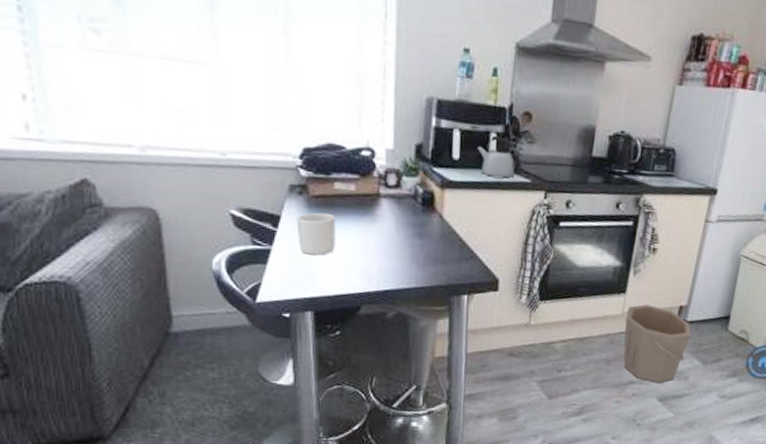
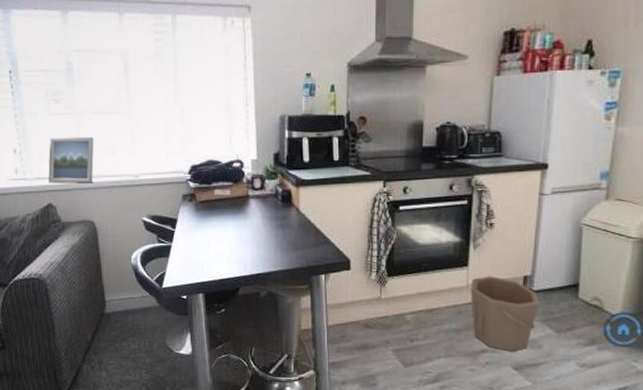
picture frame: none [82,83,158,157] -> present [48,136,94,183]
mug: present [297,212,336,255] -> none [189,214,217,248]
kettle: present [477,135,520,179] -> none [323,139,359,174]

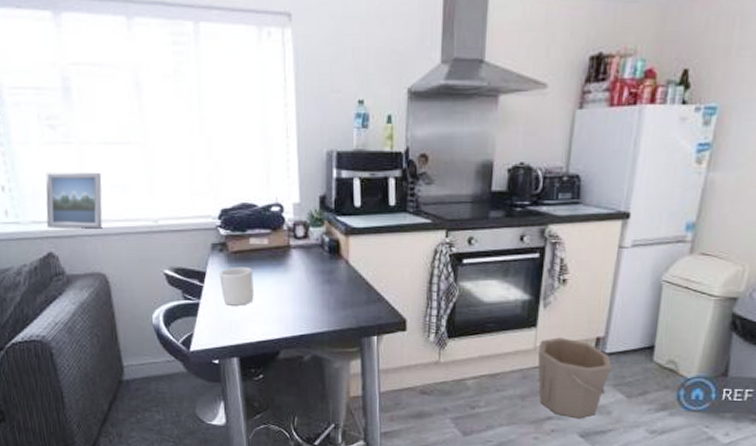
mug: none [189,214,217,248] -> present [219,266,254,306]

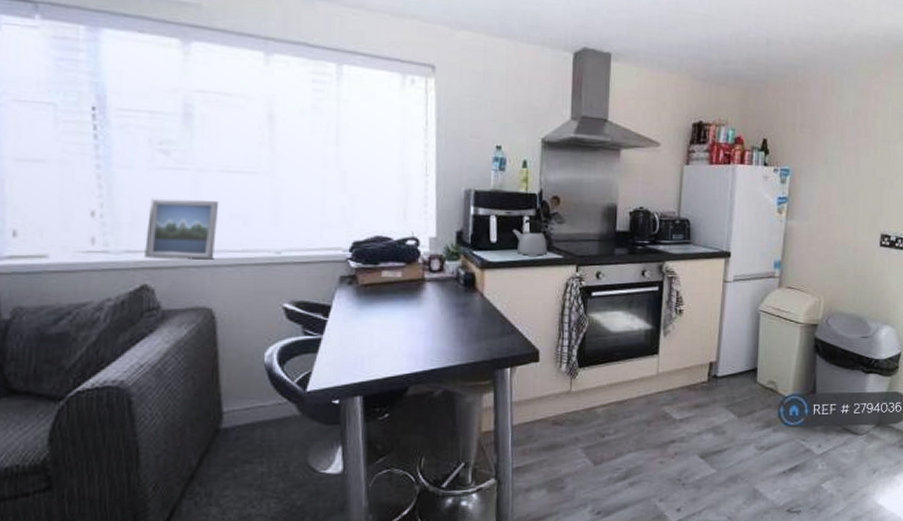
mug: present [219,266,254,306] -> none [346,300,384,341]
kettle: none [377,180,419,222] -> present [512,218,551,257]
bucket: present [537,337,613,419] -> none [660,363,725,440]

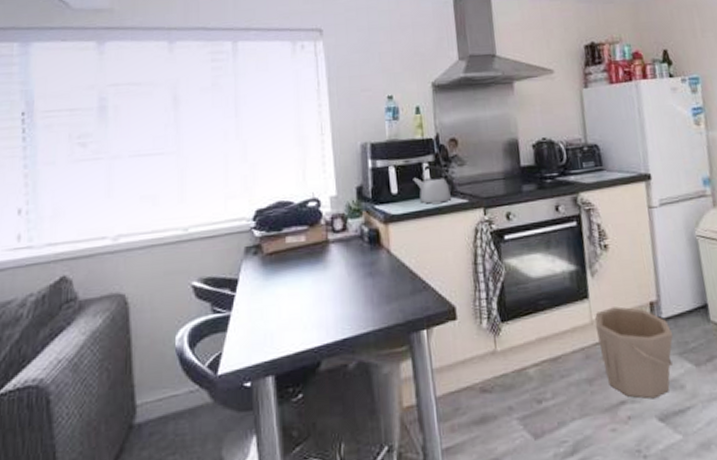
picture frame: present [145,198,219,260] -> none [64,185,131,250]
bucket: none [660,363,725,440] -> present [595,306,674,399]

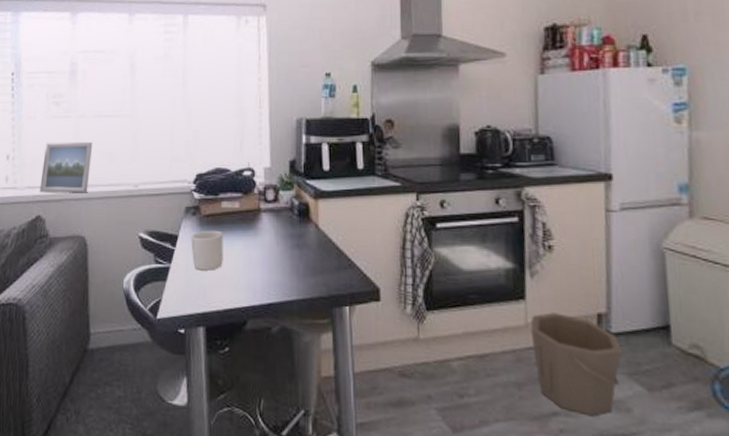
picture frame: none [64,185,131,250] -> present [40,141,93,193]
mug: none [253,268,291,314] -> present [191,230,224,271]
kettle: present [413,165,455,205] -> none [345,144,387,185]

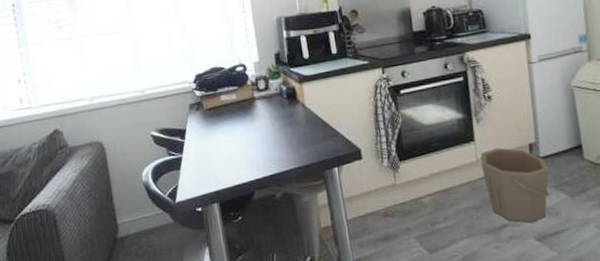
picture frame: present [40,141,93,193] -> none [53,58,99,109]
mug: present [191,230,224,271] -> none [197,120,228,156]

